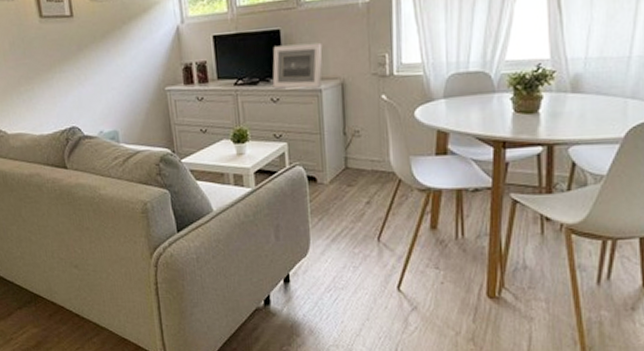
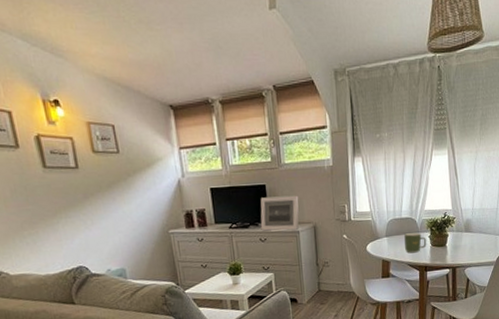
mug: none [472,92,507,122] -> present [404,232,427,253]

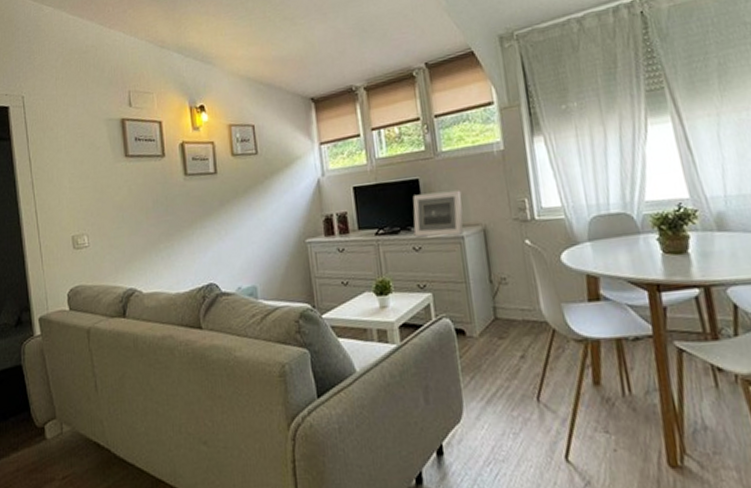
mug: present [404,232,427,253] -> none [617,234,655,265]

